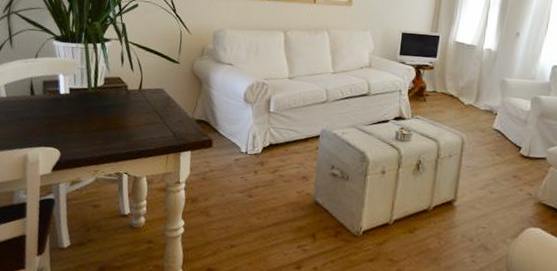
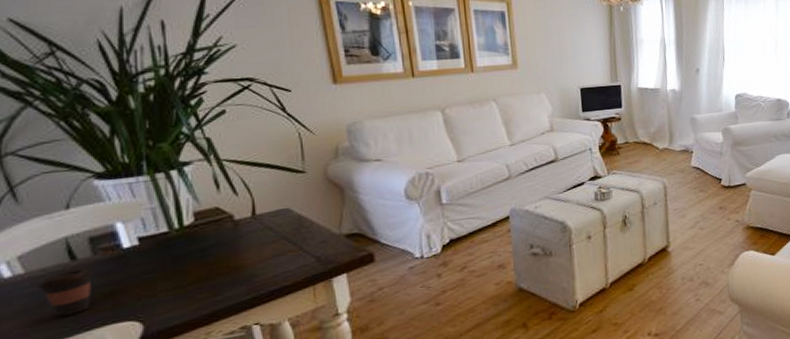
coffee cup: none [10,102,41,134] -> present [38,269,93,317]

